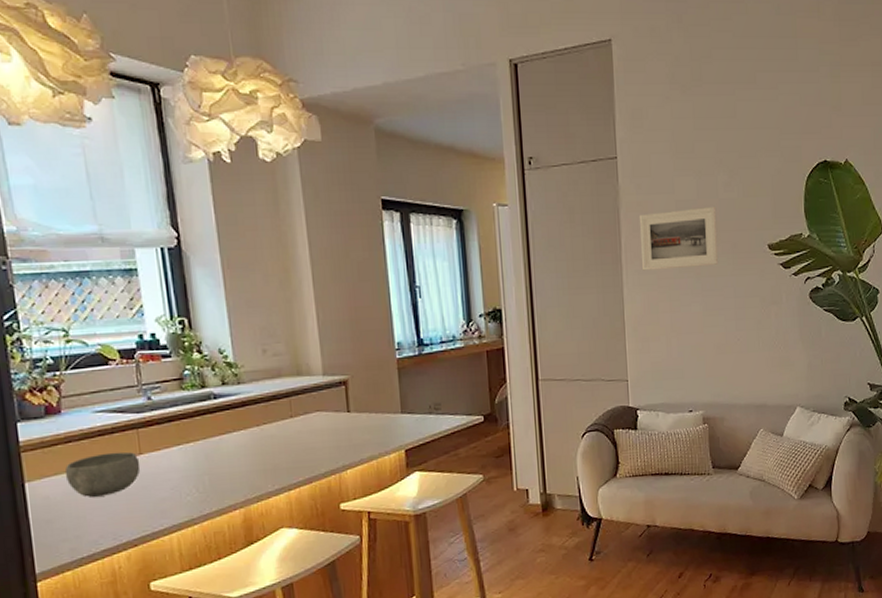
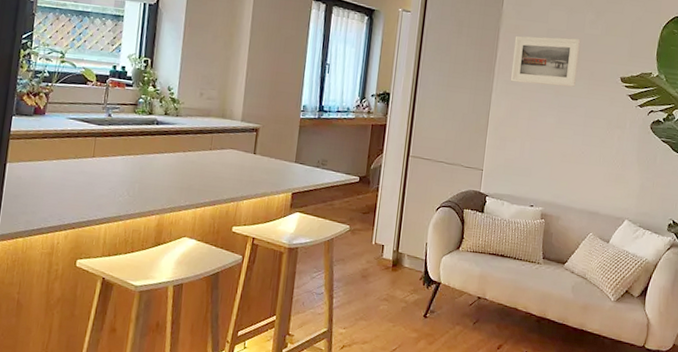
bowl: present [64,452,141,497] -> none [36,151,92,185]

